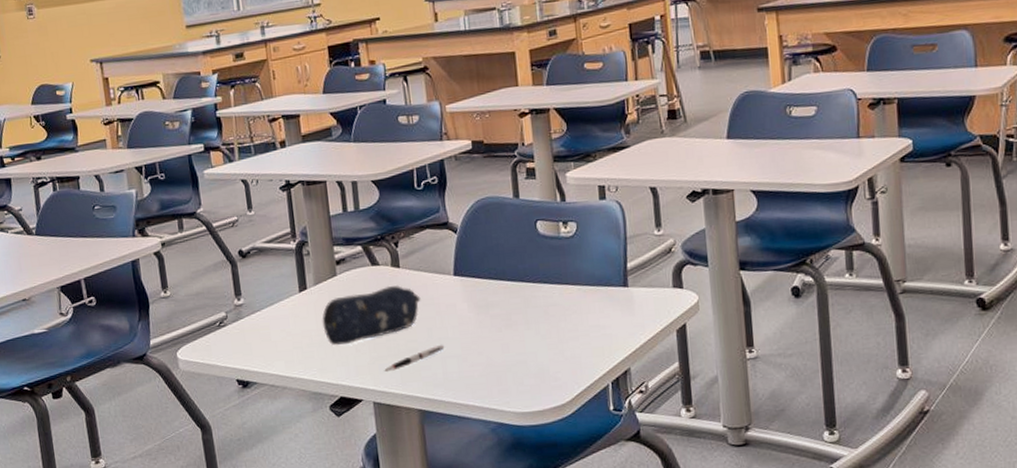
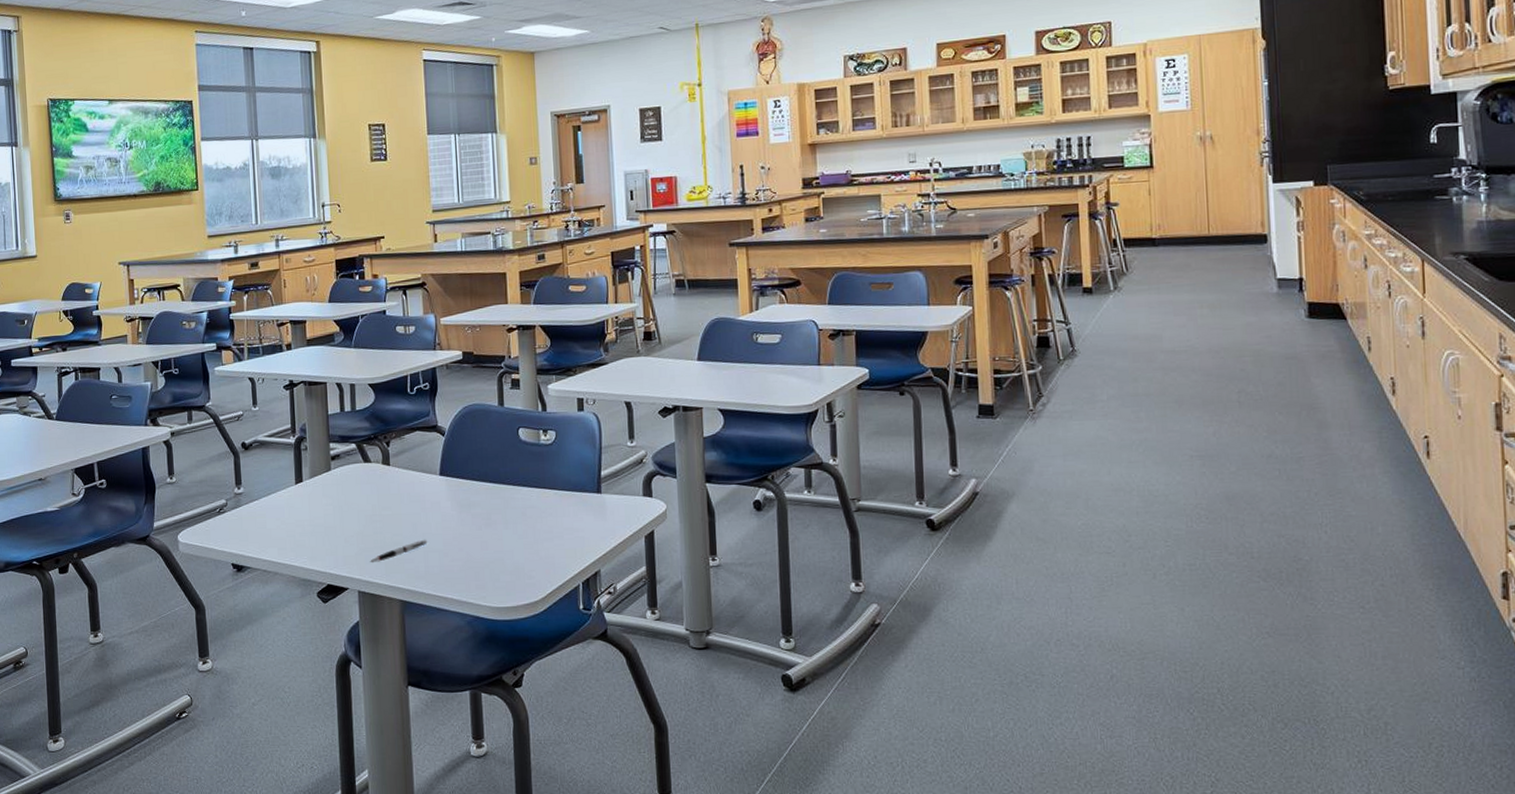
pencil case: present [322,284,421,346] -> none [315,481,408,536]

